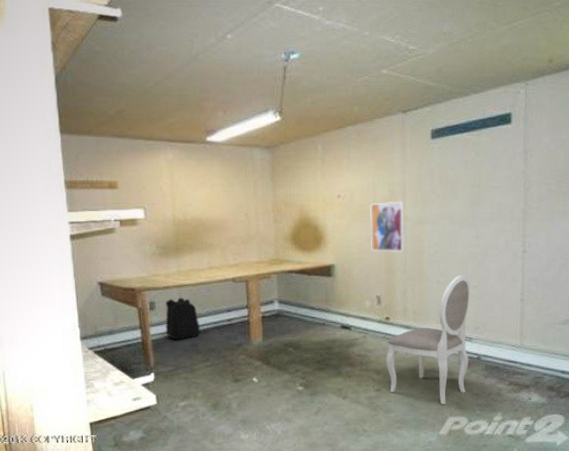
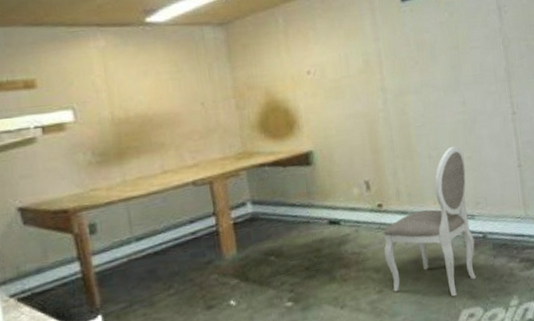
backpack: present [165,297,200,340] -> none [110,213,158,268]
wall art: present [370,201,405,252] -> none [345,71,389,132]

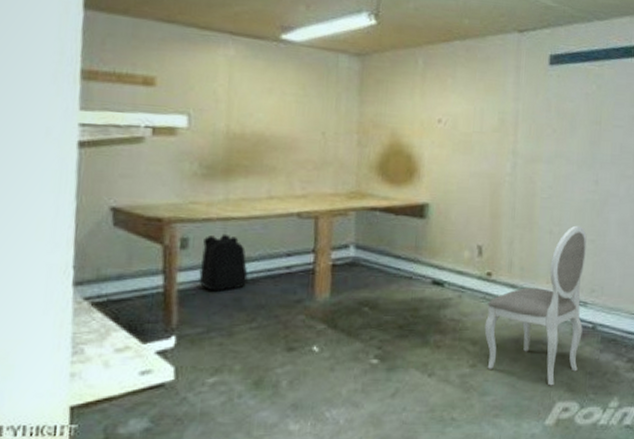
backpack: none [110,213,158,268] -> present [199,233,248,292]

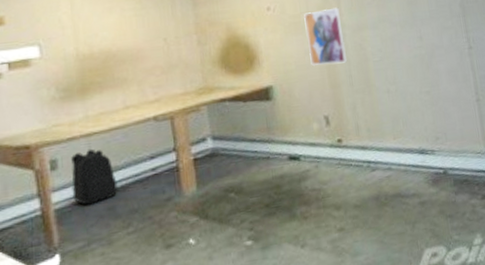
wall art: none [474,132,515,194] -> present [304,7,348,67]
dining chair: present [484,225,587,386] -> none [343,80,438,235]

